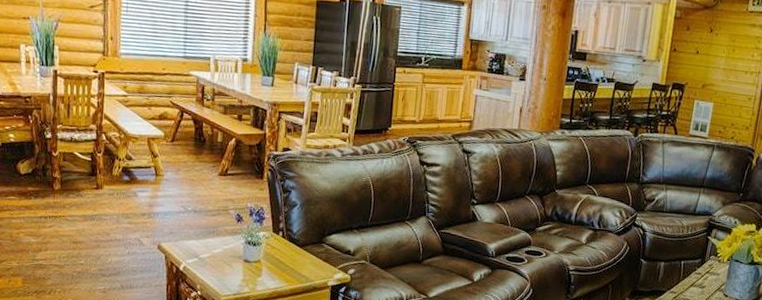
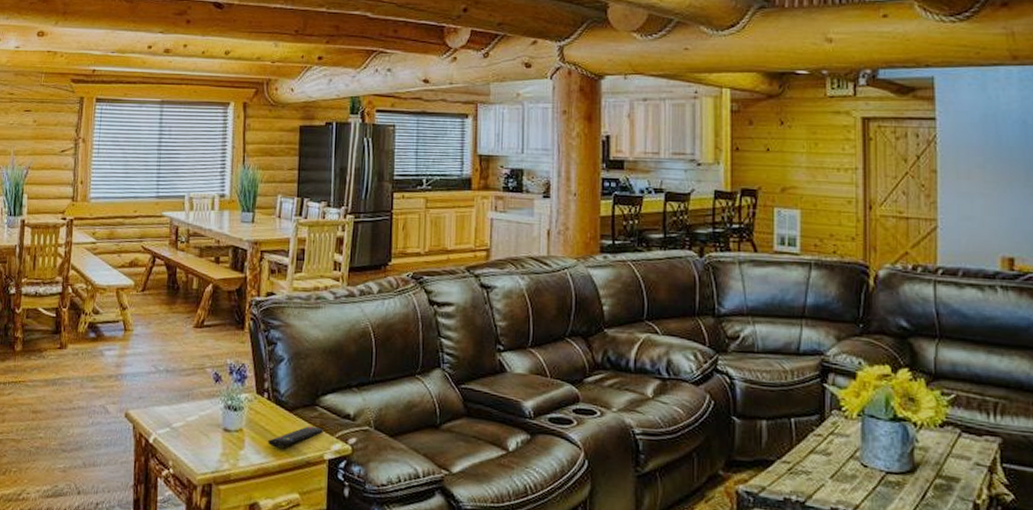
remote control: none [282,259,328,276] -> present [268,426,323,448]

